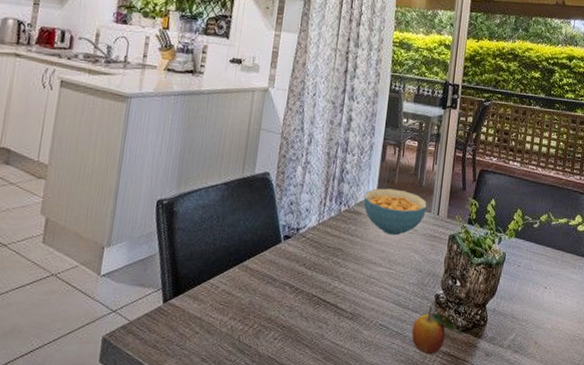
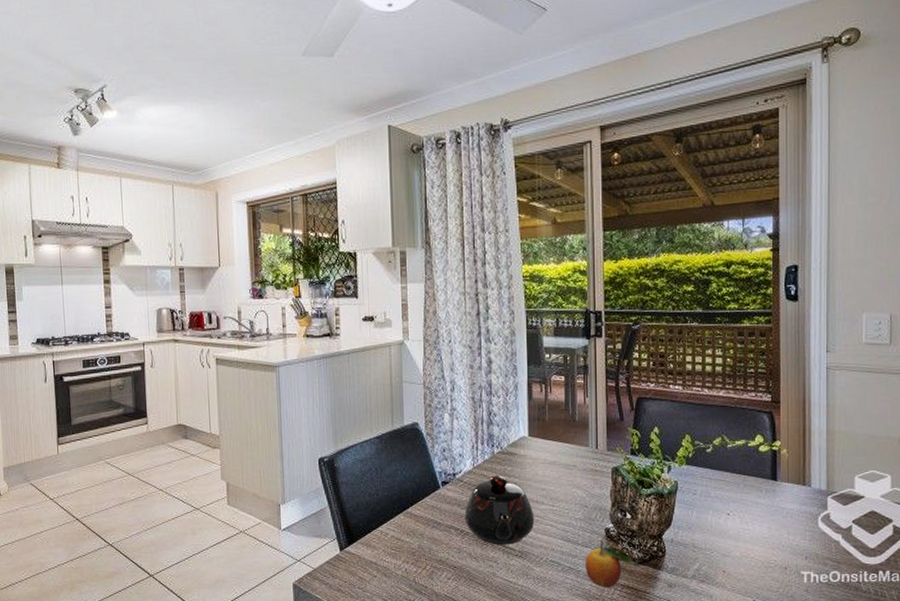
teapot: none [301,233,371,306] -> present [464,475,535,545]
cereal bowl: present [363,188,427,236] -> none [516,426,583,473]

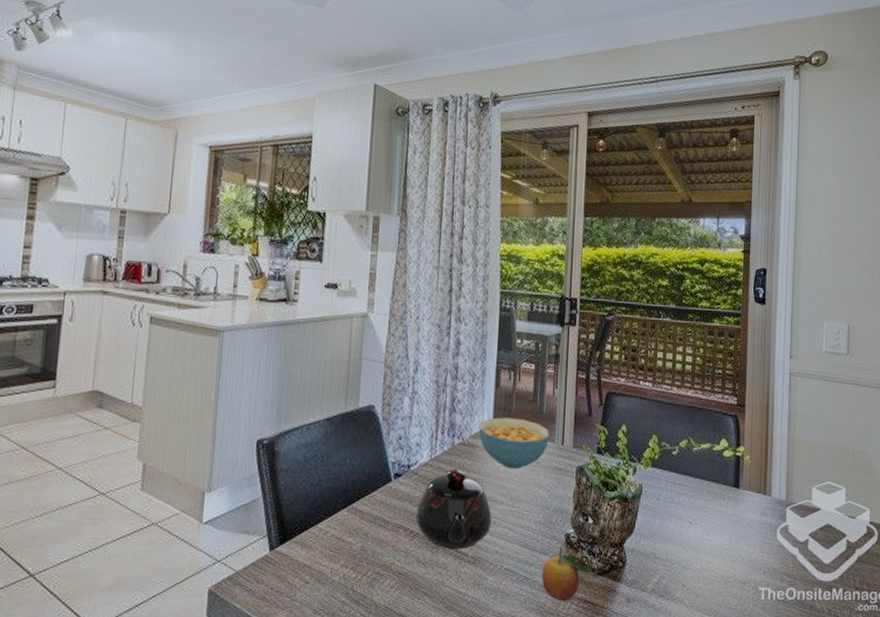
cereal bowl: none [516,426,583,473] -> present [479,417,550,470]

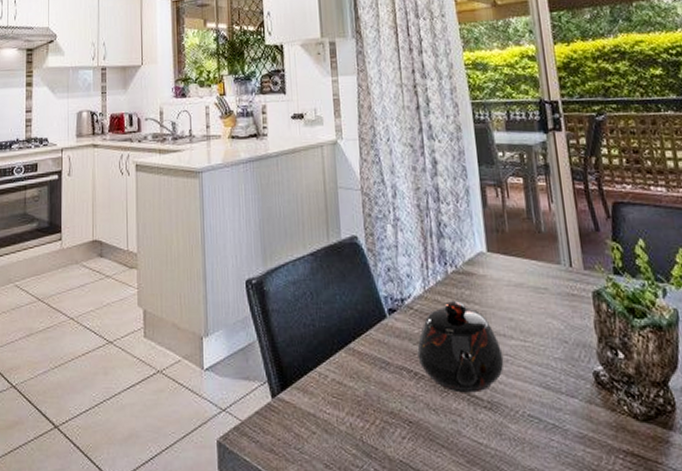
cereal bowl: present [479,417,550,470] -> none [472,239,554,298]
fruit: present [542,547,600,602] -> none [573,387,646,455]

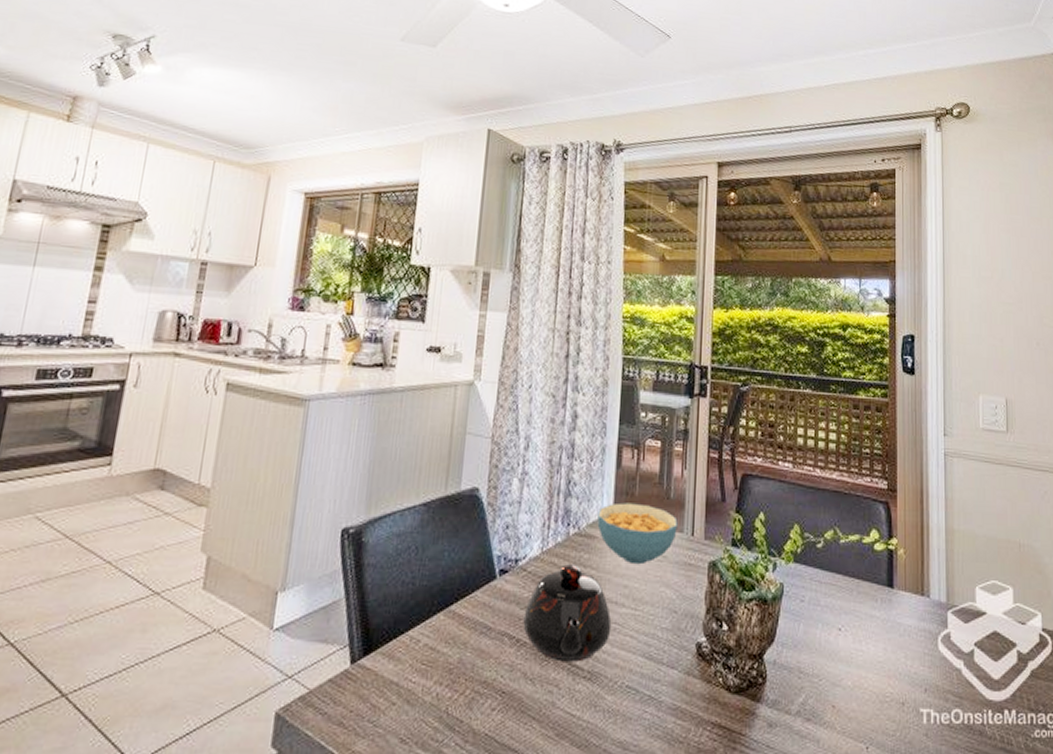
cereal bowl: none [472,239,554,298] -> present [597,502,678,565]

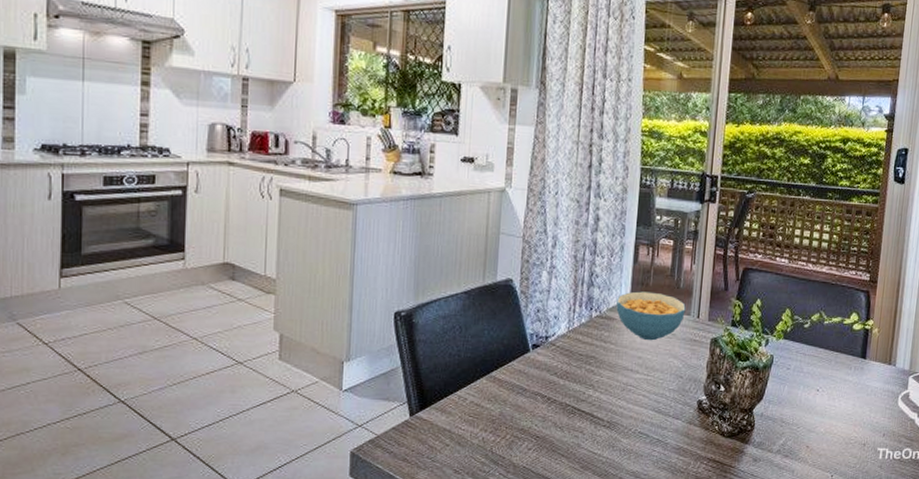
teapot: present [523,564,612,662] -> none [553,340,628,415]

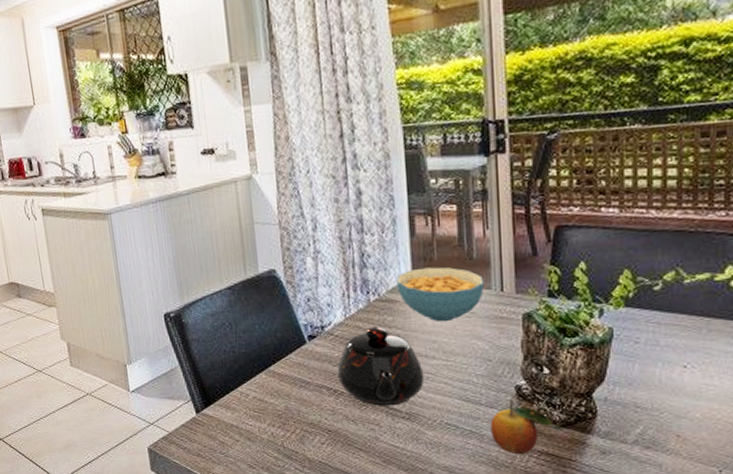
teapot: none [553,340,628,415] -> present [337,326,425,406]
fruit: none [674,412,729,462] -> present [491,399,564,455]

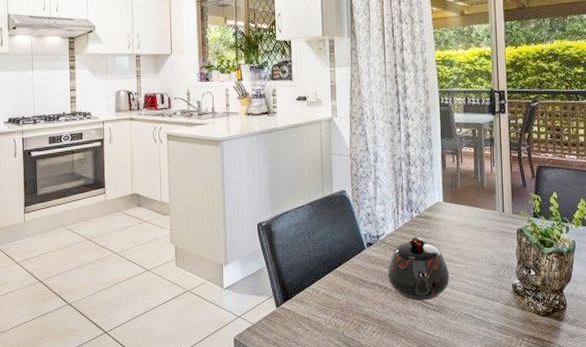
cereal bowl: present [396,267,484,322] -> none [432,192,492,234]
fruit: present [491,399,564,455] -> none [496,295,545,339]

